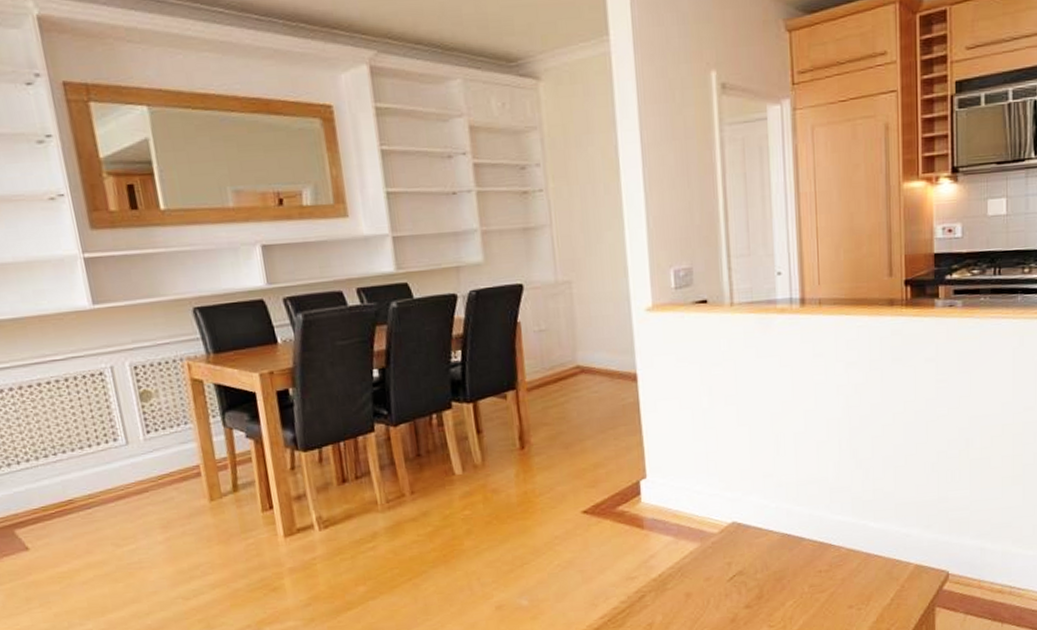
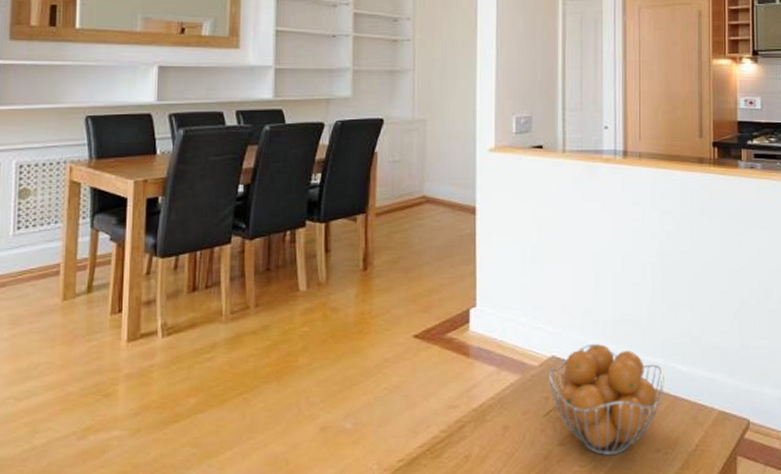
fruit basket: none [729,507,856,615] -> present [548,344,664,456]

